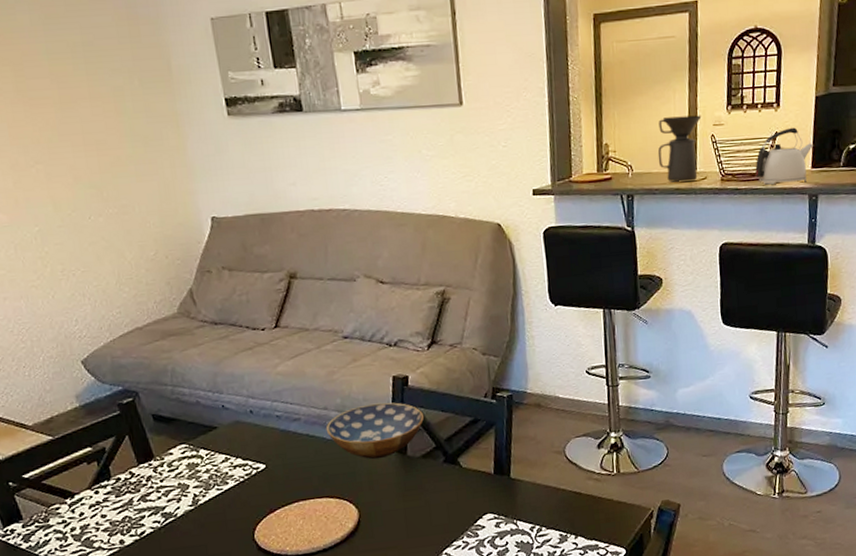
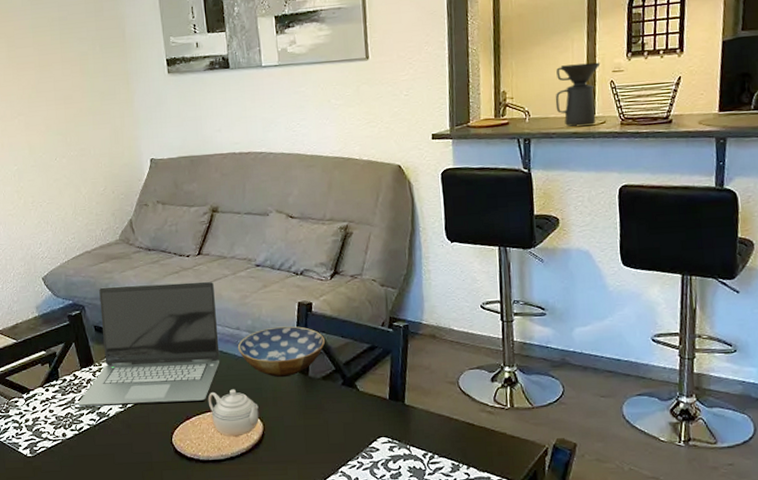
laptop: none [137,357,306,509] -> present [78,281,220,407]
teapot: none [294,475,354,528] -> present [207,389,259,437]
kettle: present [755,127,814,185] -> none [657,72,721,128]

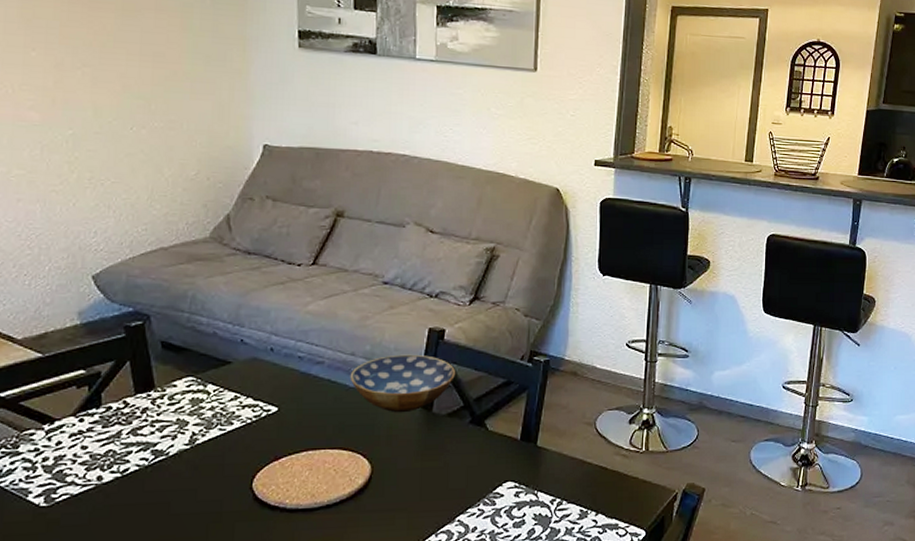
laptop: present [78,281,220,407] -> none [125,294,329,443]
teapot: present [207,389,259,437] -> none [305,425,368,481]
coffee maker: present [555,62,601,127] -> none [718,110,762,173]

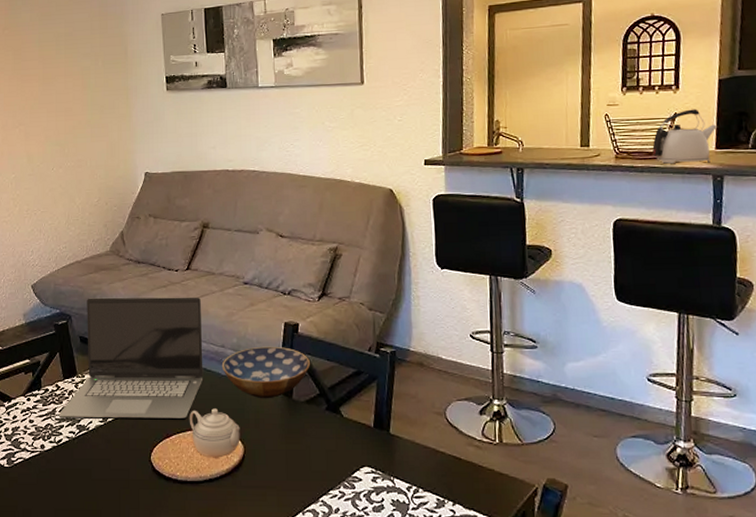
laptop: none [125,294,329,443] -> present [58,296,204,421]
teapot: none [305,425,368,481] -> present [189,408,240,458]
kettle: none [807,135,862,187] -> present [652,109,718,164]

